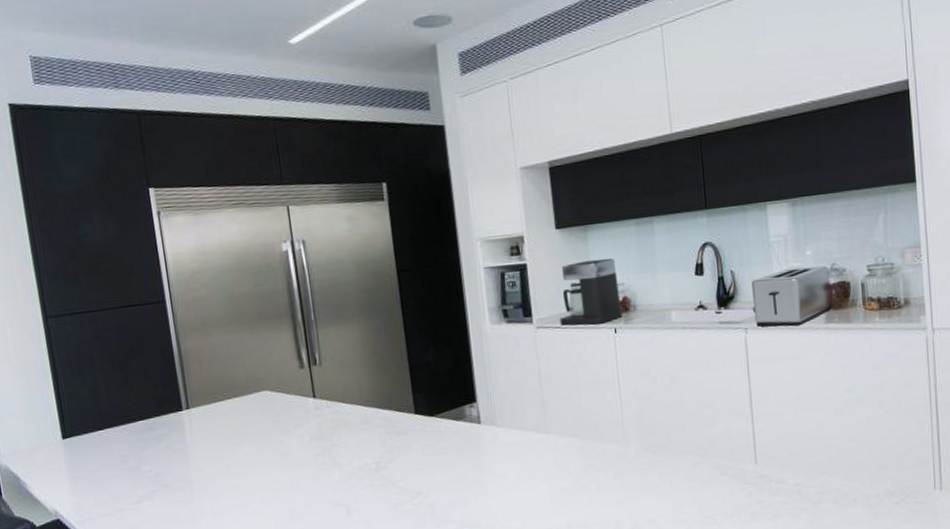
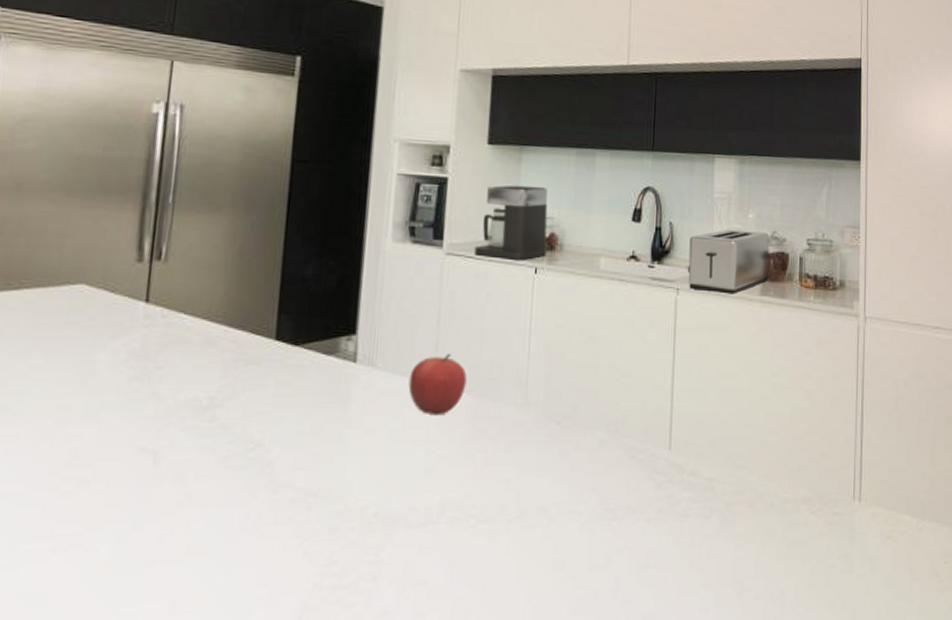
fruit: none [525,408,572,458] -> present [408,354,467,416]

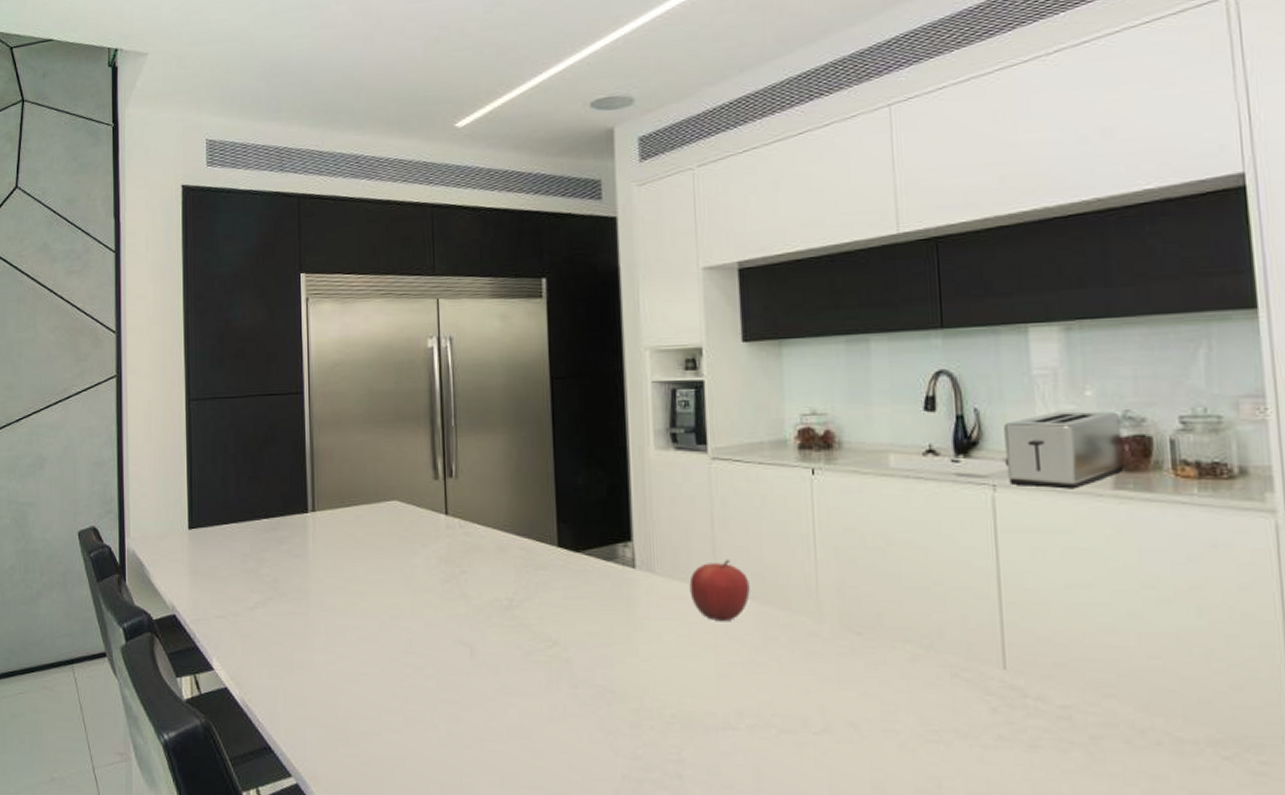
coffee maker: present [474,185,548,261] -> none [741,381,823,463]

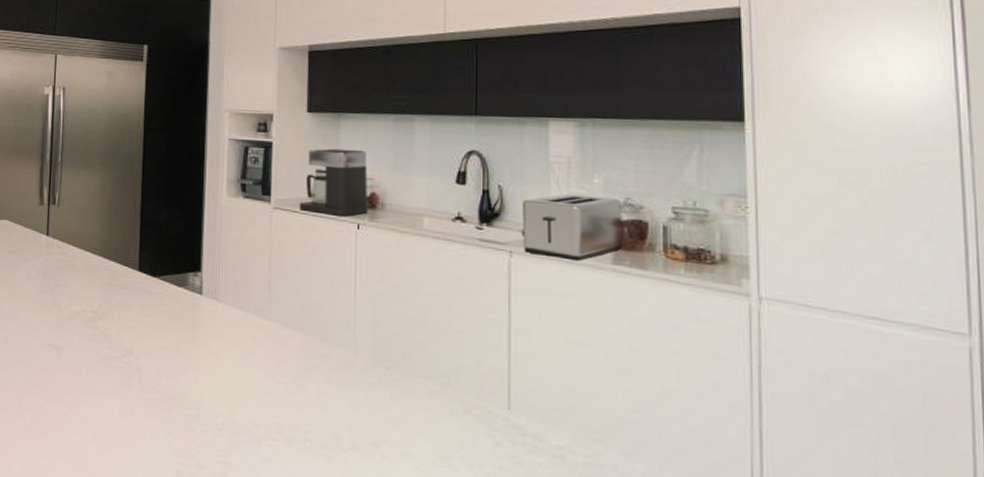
fruit: present [689,560,750,622] -> none [246,295,297,347]
coffee maker: none [741,381,823,463] -> present [299,148,368,217]

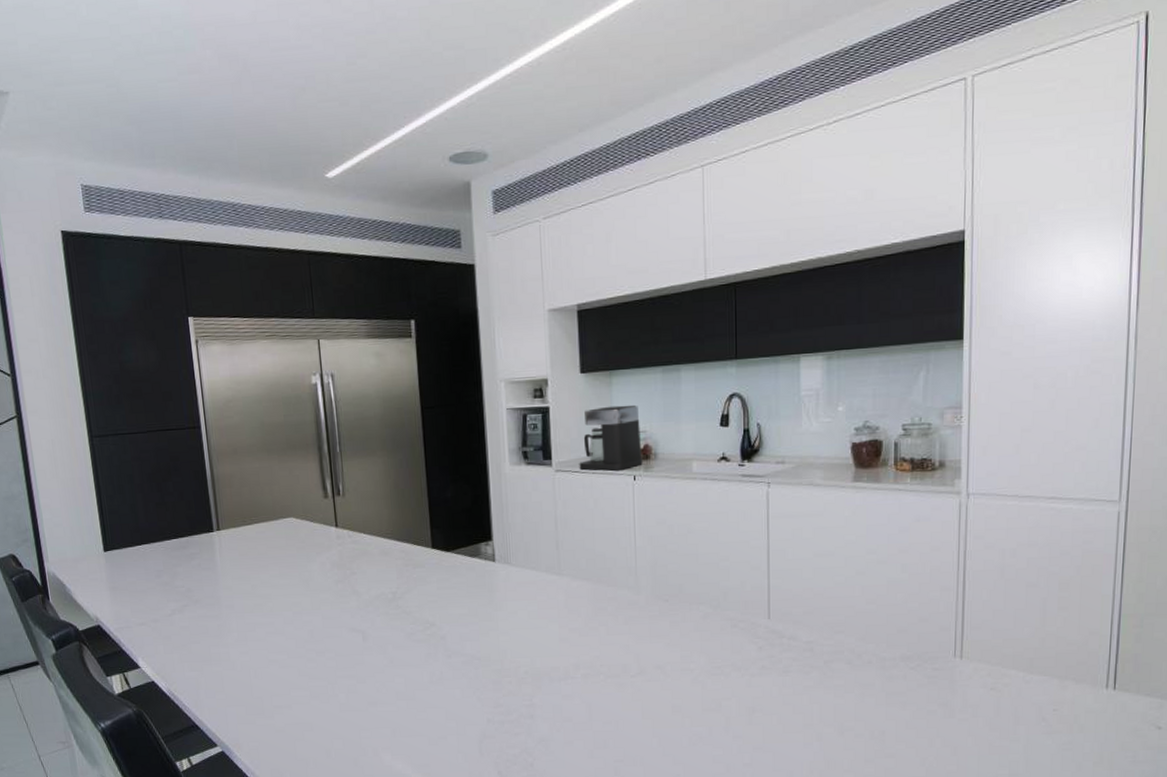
toaster: present [521,194,623,261] -> none [777,422,862,484]

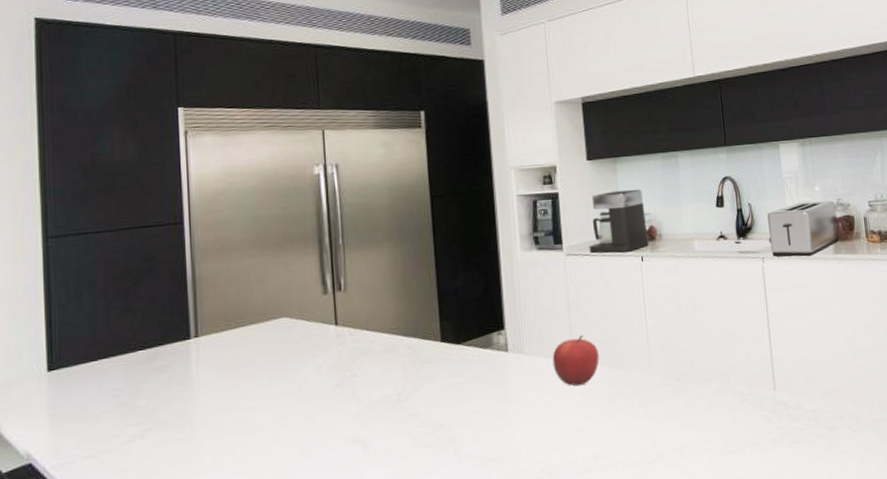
fruit: none [538,551,585,599] -> present [552,335,599,386]
toaster: none [777,422,862,484] -> present [767,200,839,257]

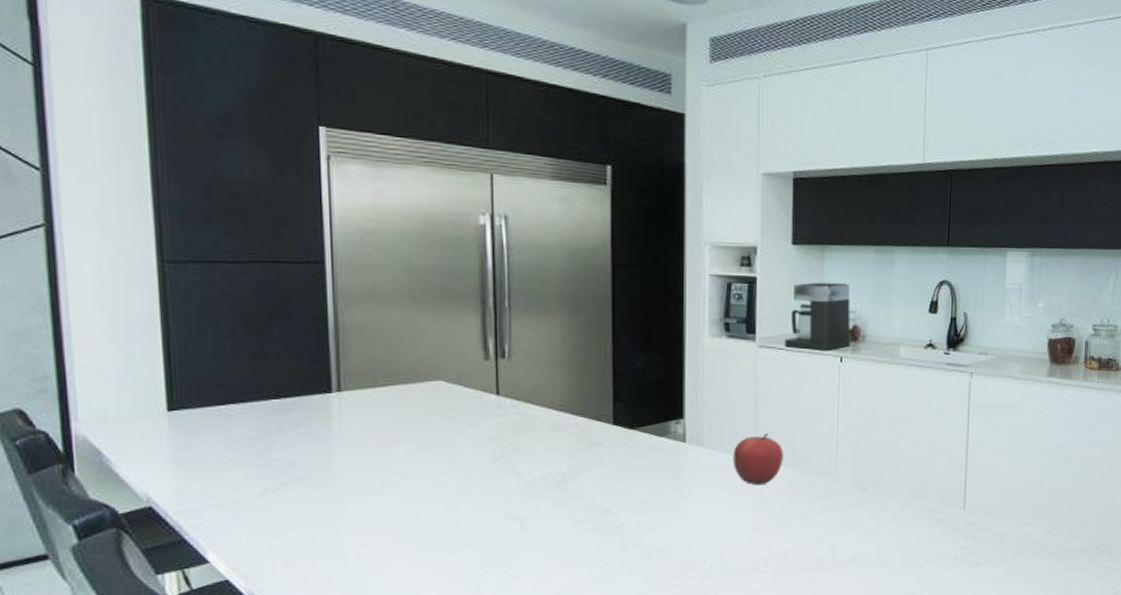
toaster: present [767,200,839,257] -> none [980,317,1057,377]

